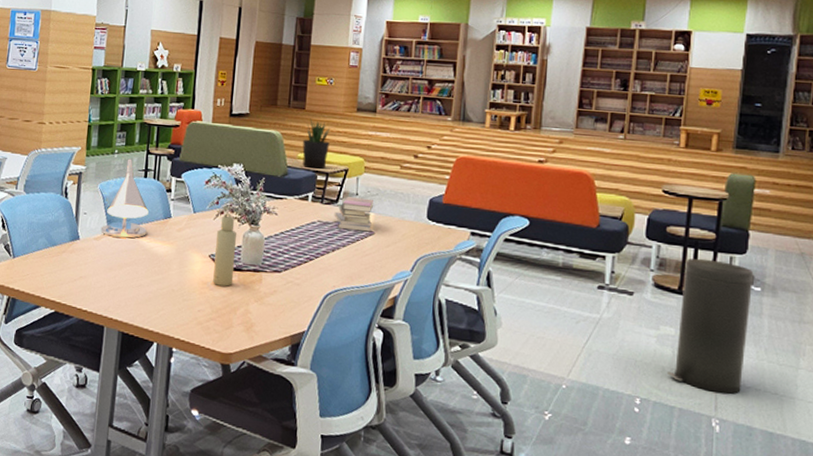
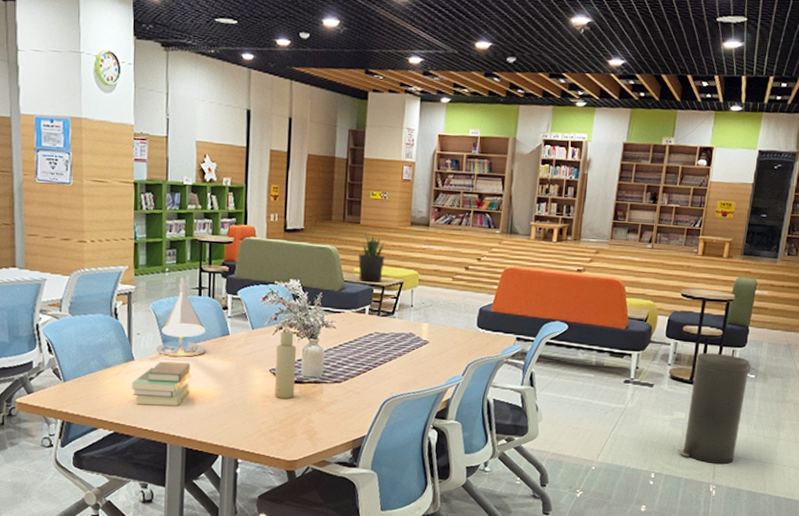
books: none [75,242,133,288] -> present [132,361,192,406]
books: present [334,197,373,232] -> none [390,308,427,341]

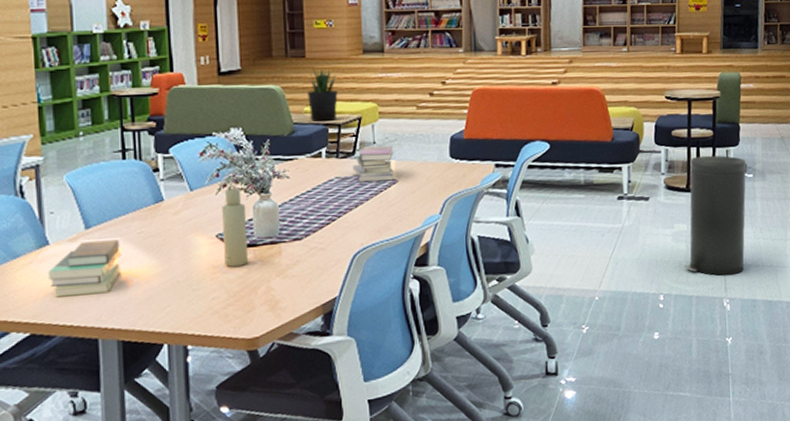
table lamp: present [156,277,205,357] -> none [75,140,135,235]
books: none [390,308,427,341] -> present [352,145,394,182]

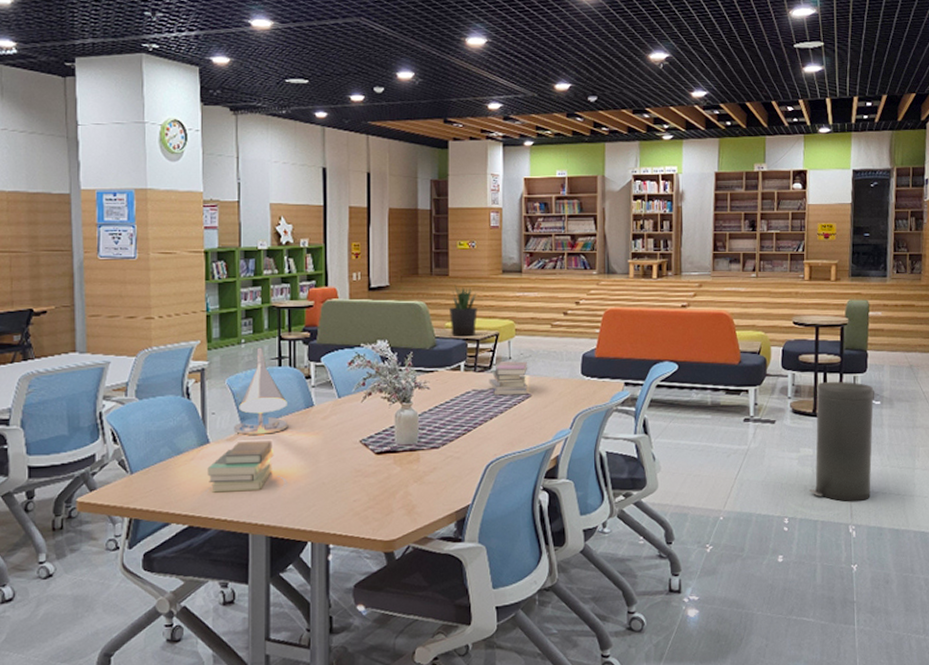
table lamp: none [75,140,135,235] -> present [233,347,287,435]
bottle: present [221,185,249,267] -> none [365,394,389,471]

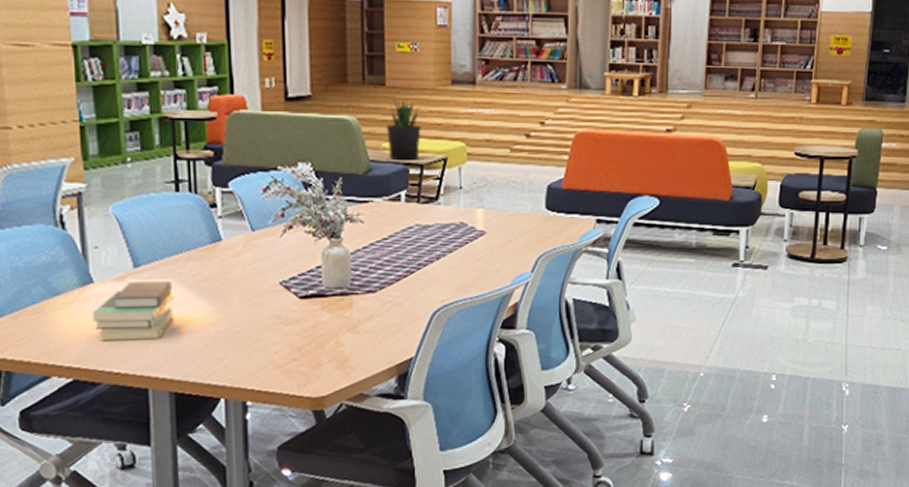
table lamp: present [233,347,287,435] -> none [122,168,190,274]
books: present [488,361,527,396] -> none [435,192,481,232]
pedal bin: present [808,381,875,502] -> none [800,222,882,358]

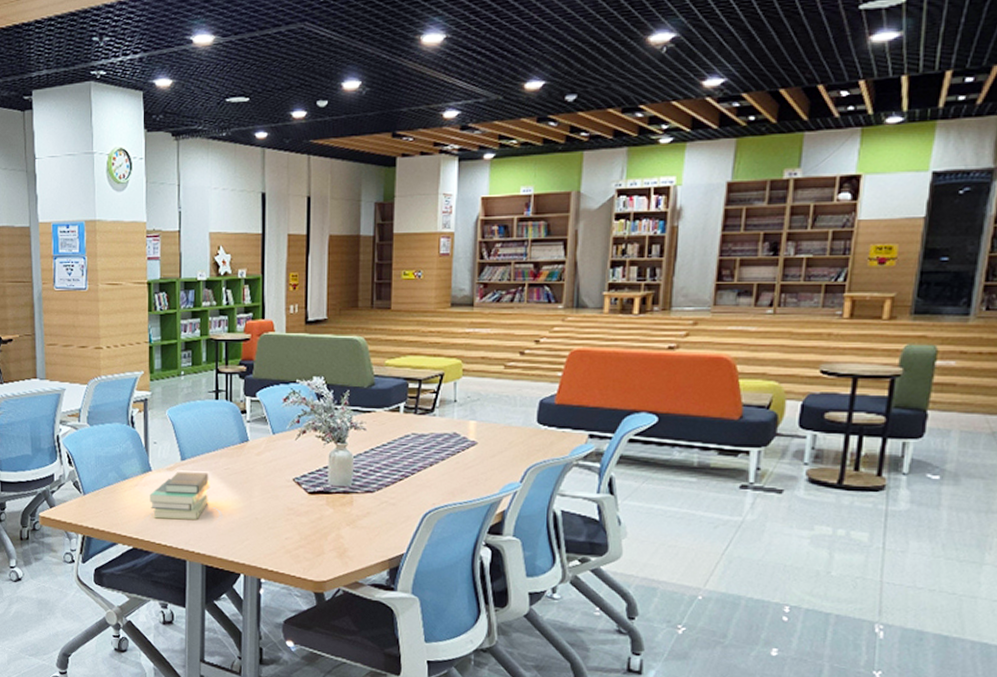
planter: present [387,96,421,160] -> none [390,319,421,375]

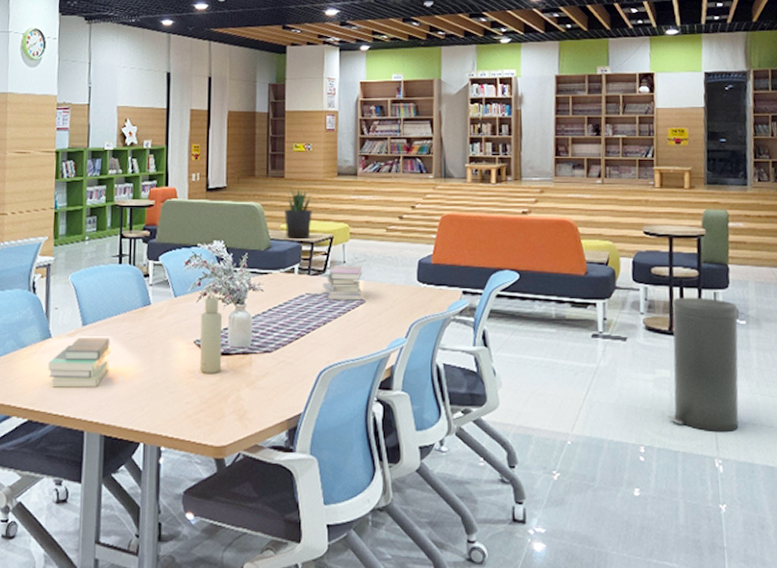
bottle: none [299,432,323,511] -> present [200,294,223,373]
planter: none [390,319,421,375] -> present [285,187,312,238]
books: none [430,404,474,442] -> present [322,265,362,301]
pedal bin: none [821,446,934,597] -> present [666,297,739,433]

